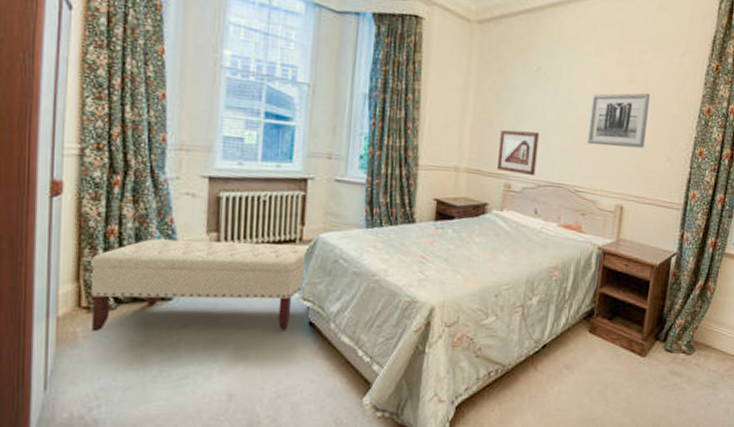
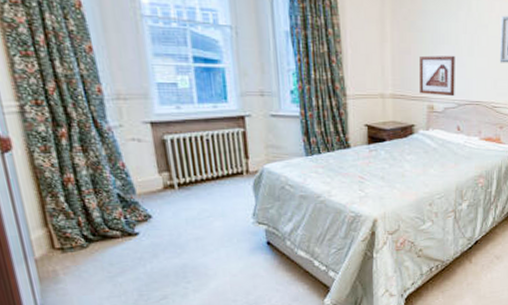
bench: present [89,238,309,332] -> none [53,176,258,268]

